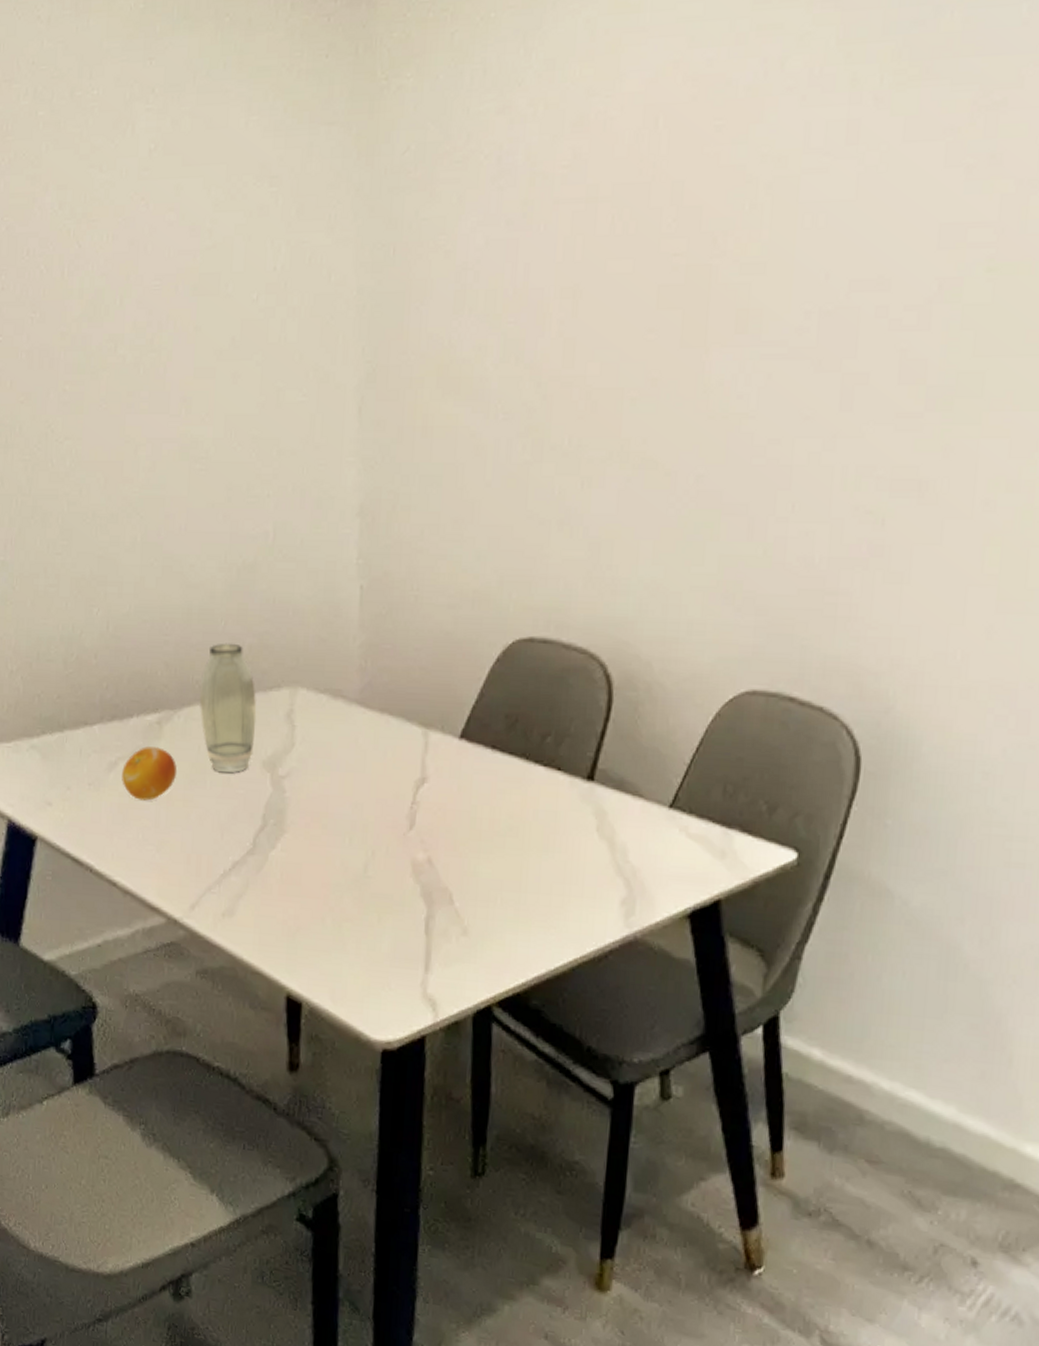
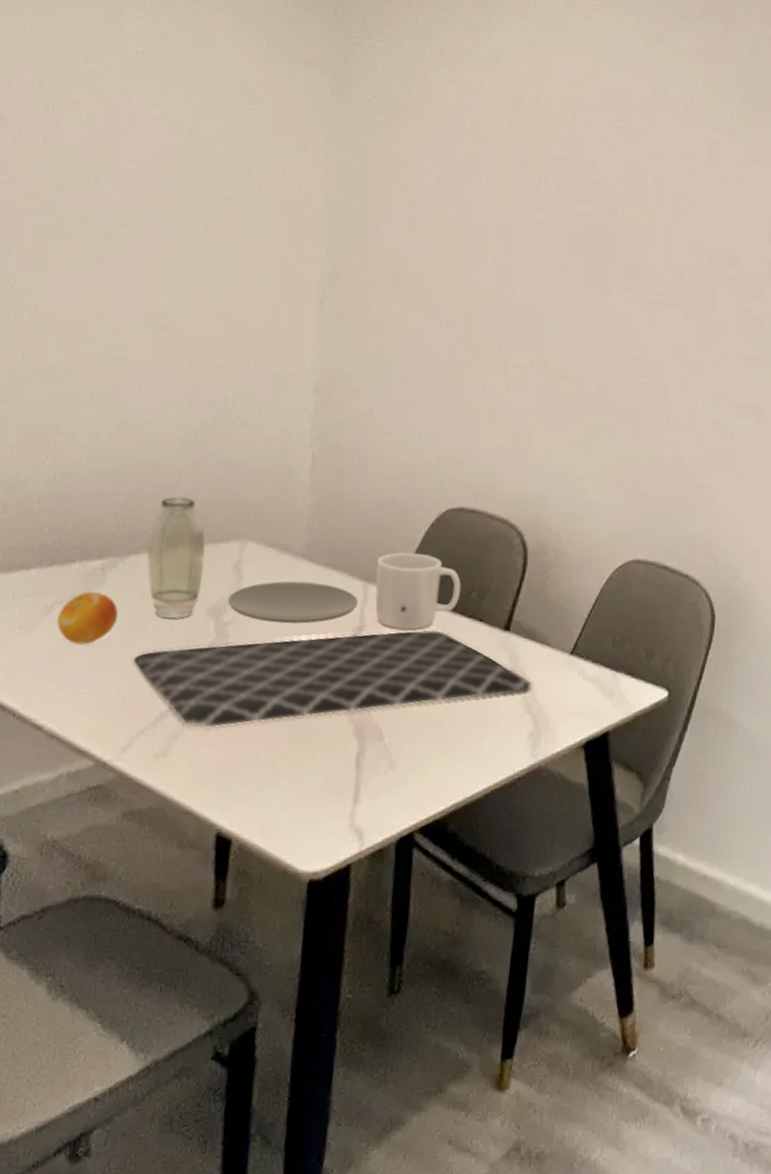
placemat: none [194,779,624,888] -> present [133,628,533,729]
plate: none [281,729,419,776] -> present [227,581,358,624]
mug: none [436,692,535,783] -> present [375,552,462,632]

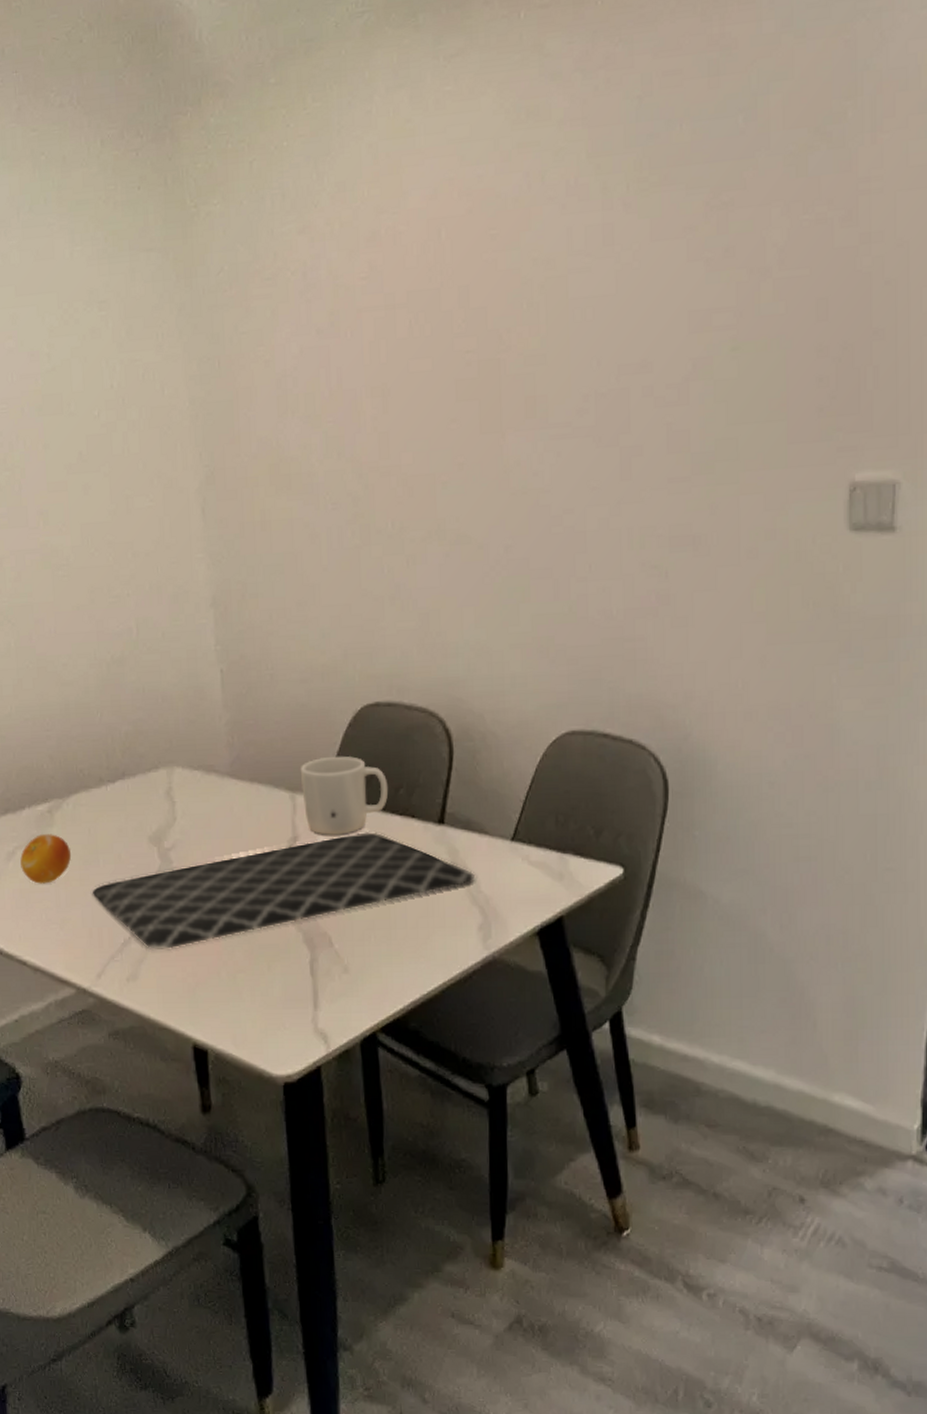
vase: present [147,496,206,618] -> none [84,732,140,850]
plate: present [227,581,358,624] -> none [165,799,288,844]

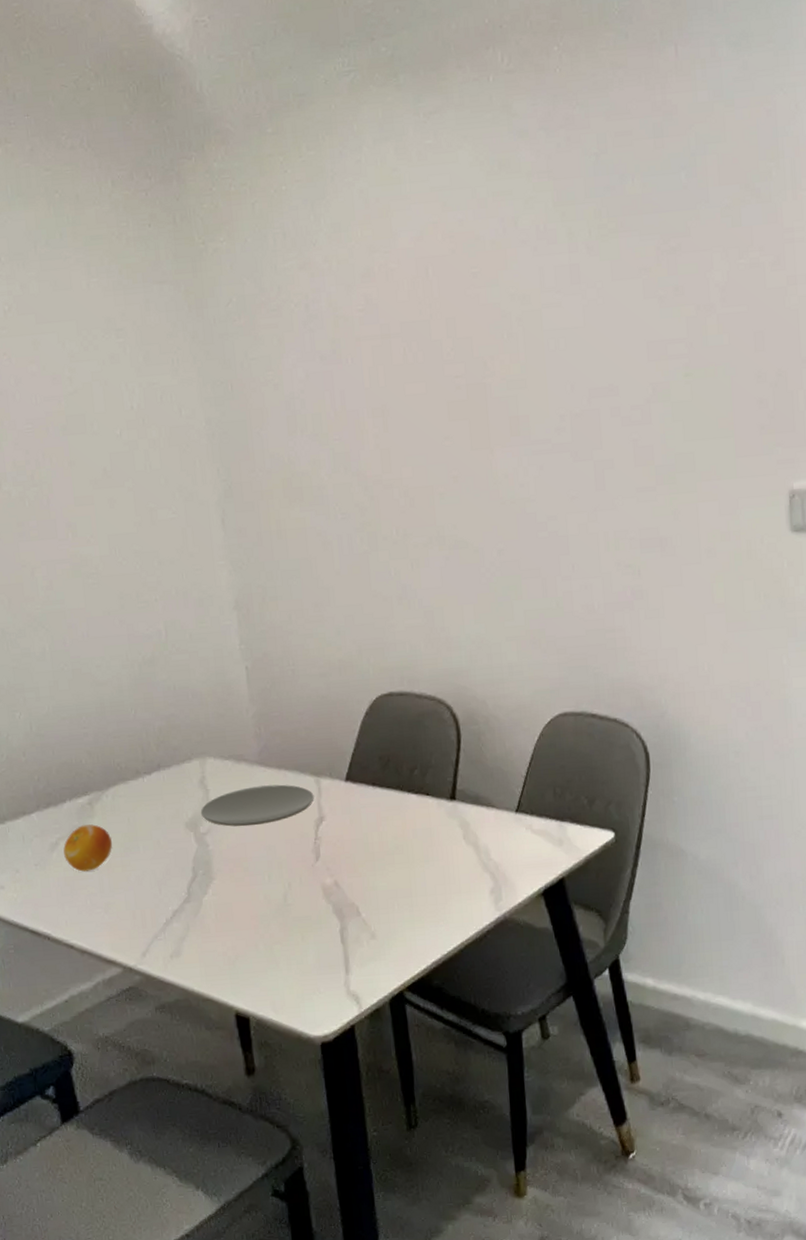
placemat: present [91,831,476,951] -> none [133,809,486,928]
plate: none [165,799,288,844] -> present [200,784,314,827]
mug: present [300,755,389,837] -> none [323,742,405,816]

